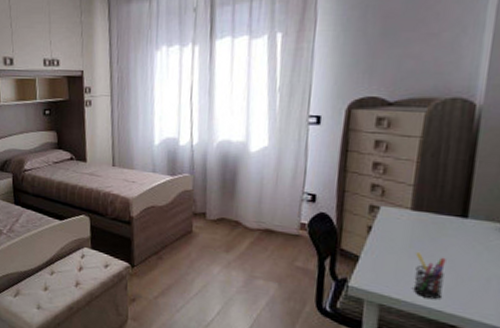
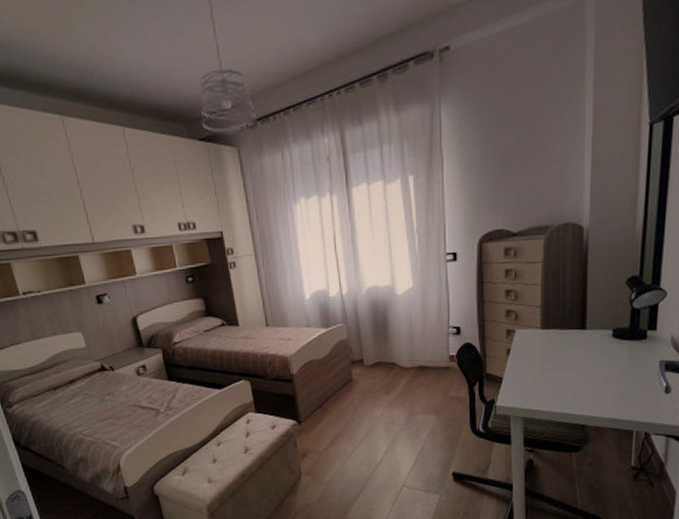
pen holder: present [413,252,446,300] -> none [548,366,573,406]

